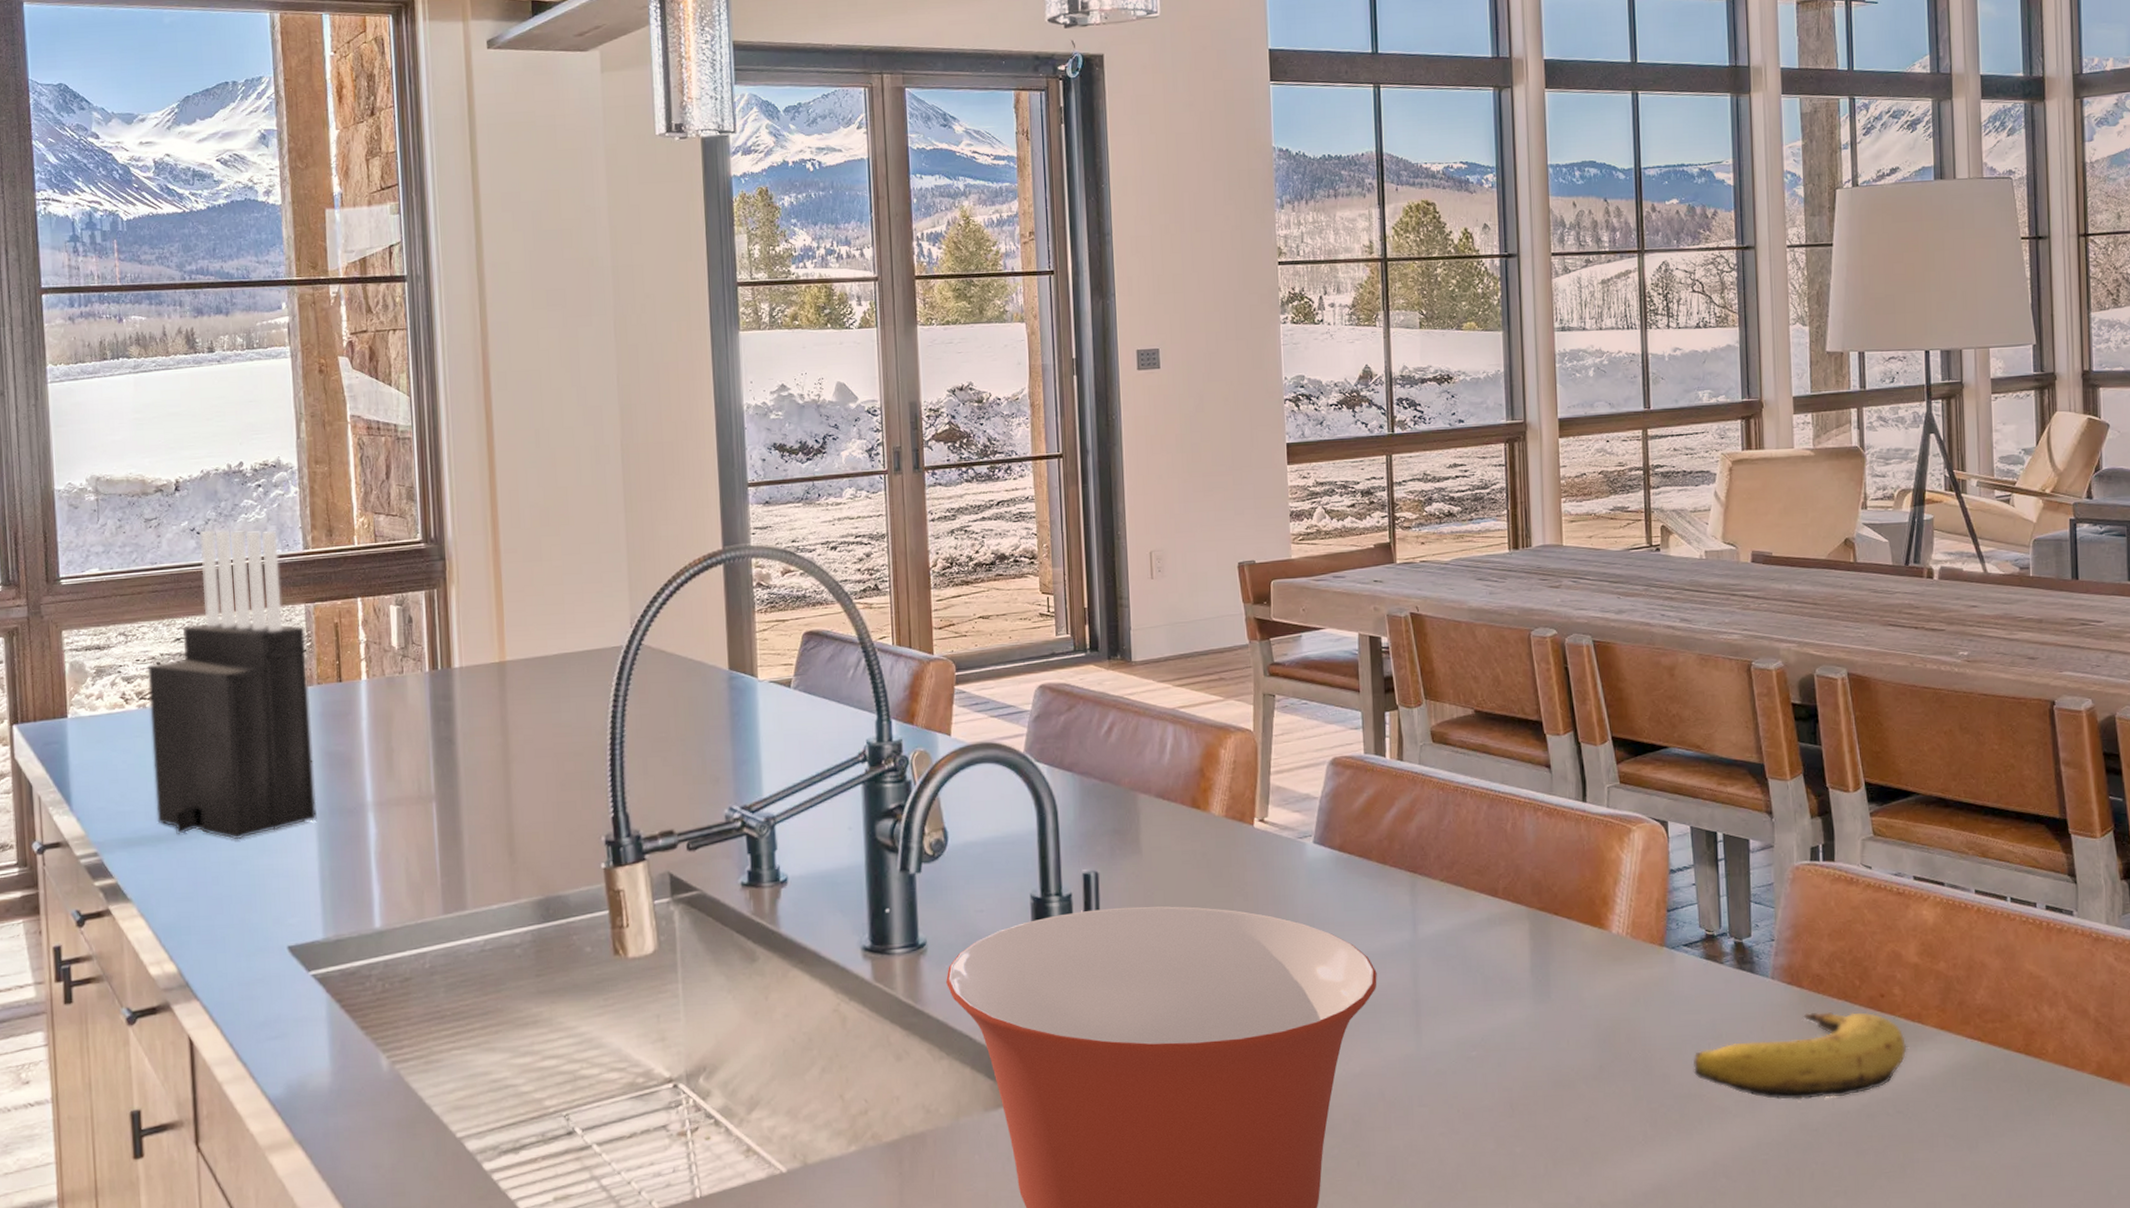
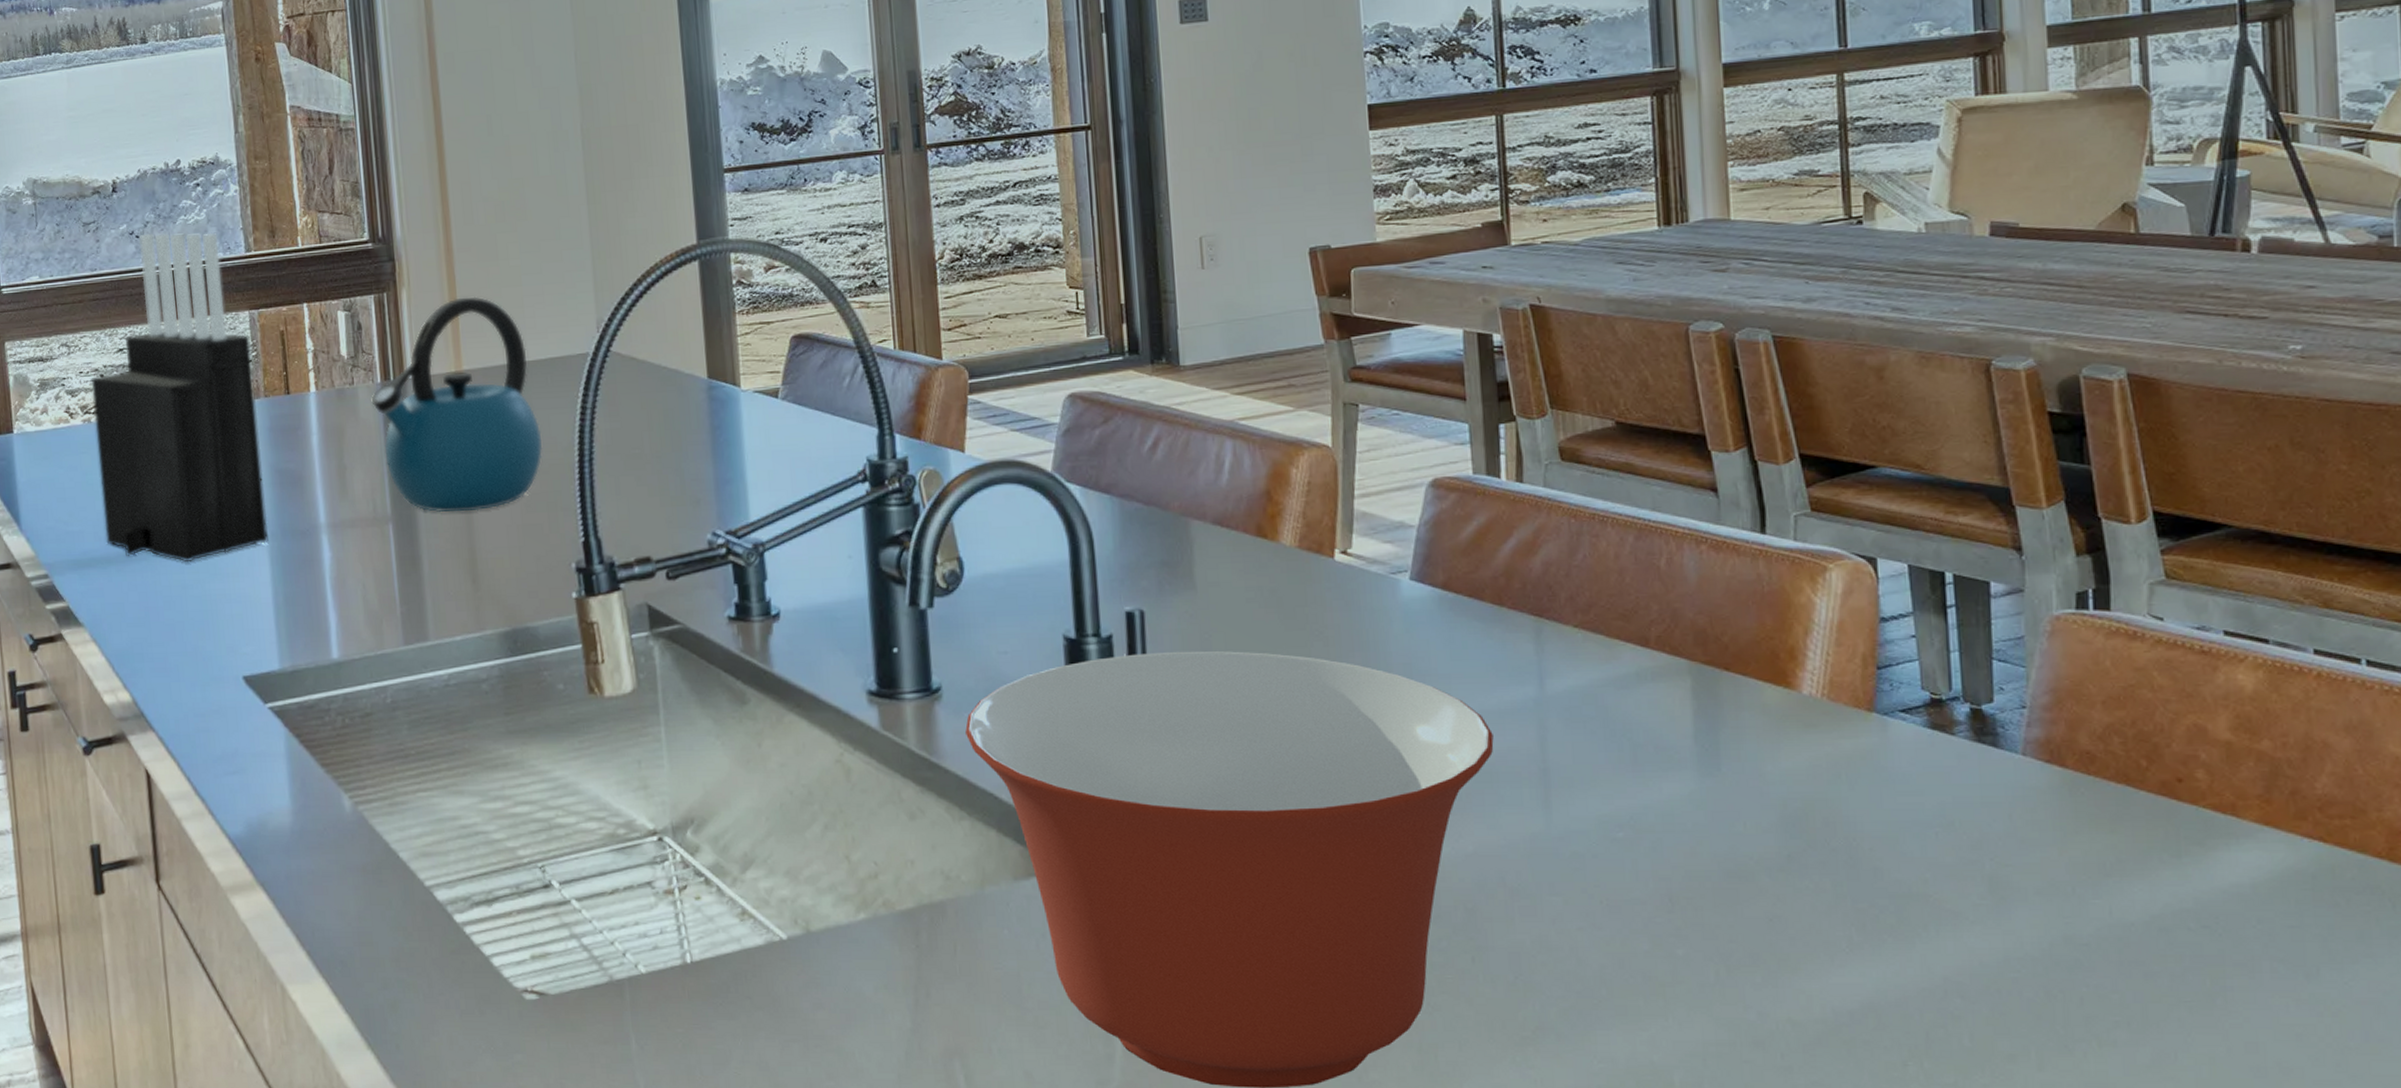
kettle: none [419,594,578,792] -> present [371,296,543,513]
banana: present [1693,1011,1906,1100] -> none [1914,797,2215,907]

